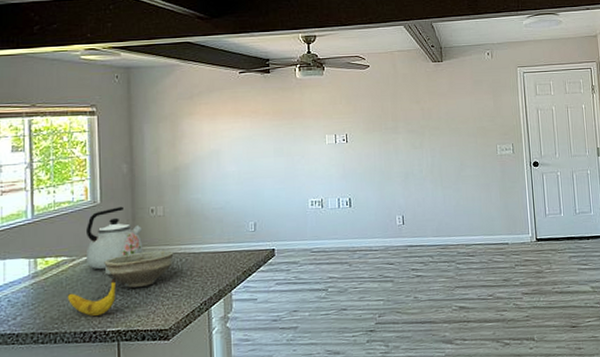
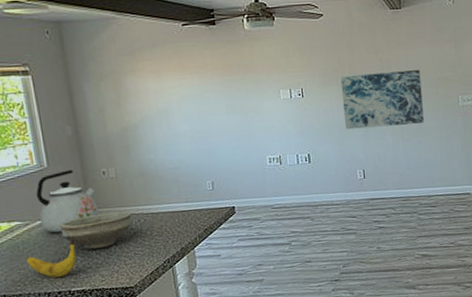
wall art: none [383,119,463,175] -> present [340,70,424,130]

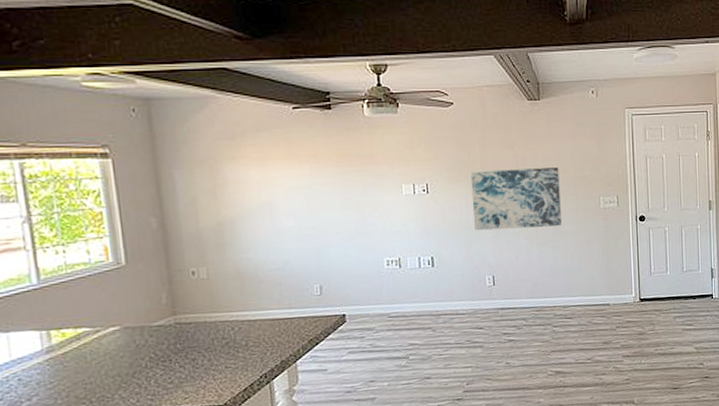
banana: present [25,240,77,278] -> none [93,351,156,394]
kettle: present [35,169,99,233] -> none [109,268,186,342]
bowl: present [59,211,132,250] -> none [137,317,225,361]

